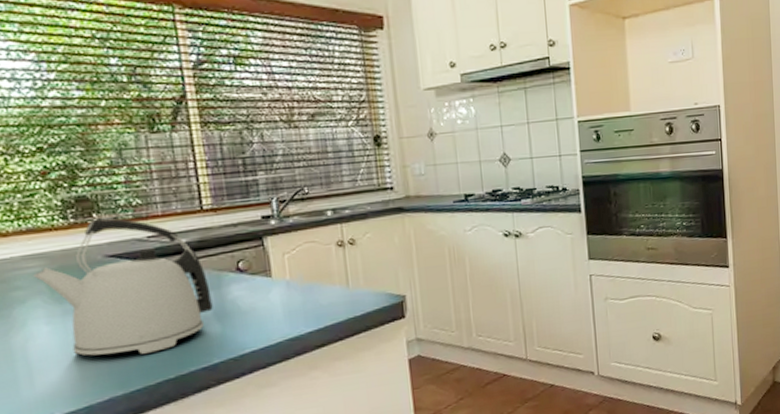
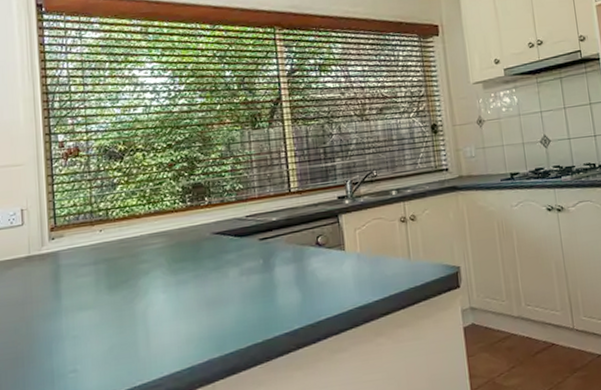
kettle: present [33,218,213,356] -> none [156,201,296,321]

